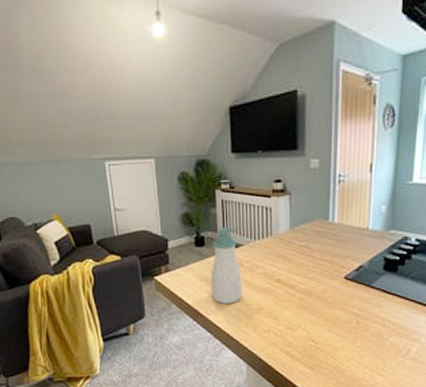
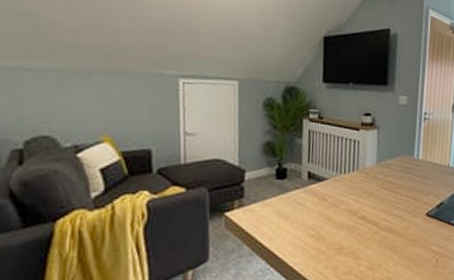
soap bottle: present [211,227,242,305] -> none [289,159,325,244]

